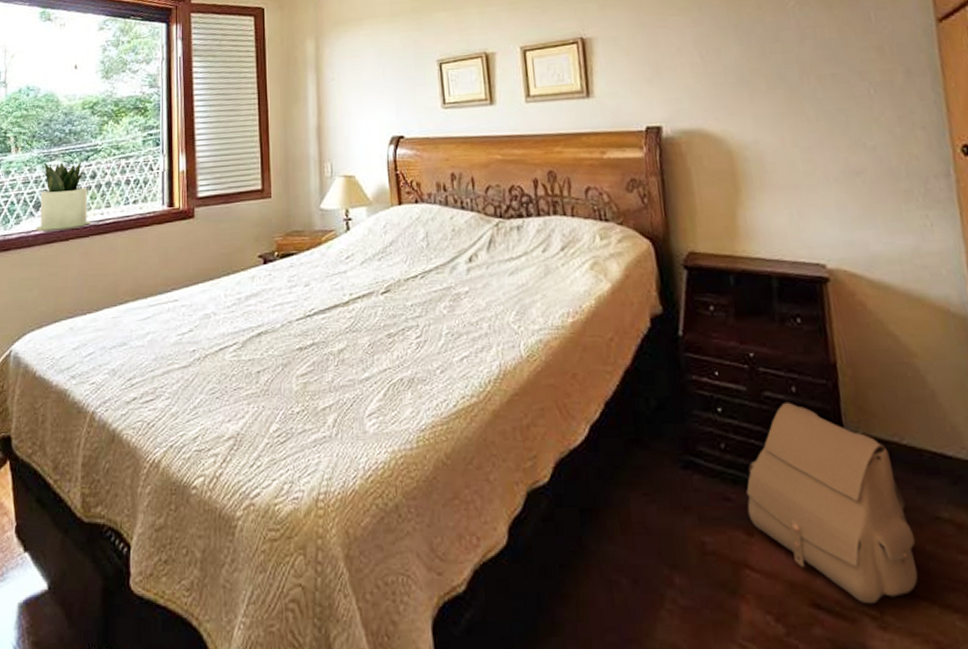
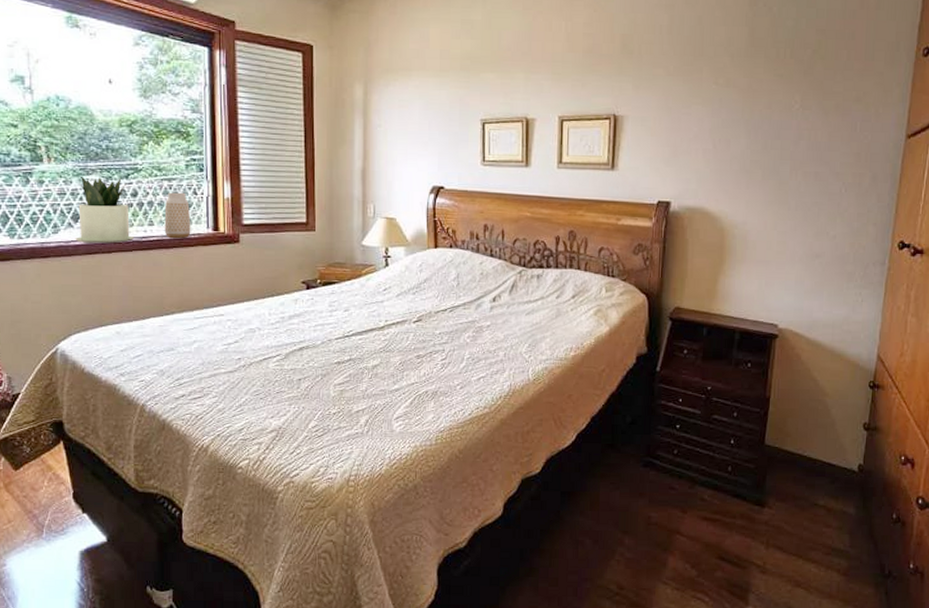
vase: none [120,169,147,220] -> present [164,192,191,239]
satchel: present [746,402,919,603] -> none [685,423,798,557]

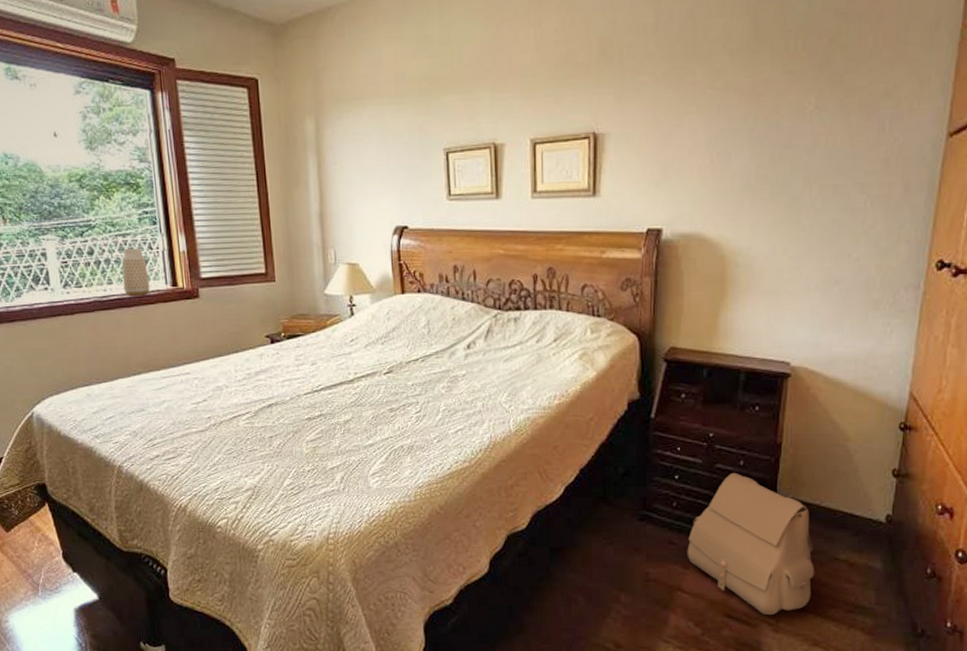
planter: present [75,177,135,244] -> none [36,236,96,306]
satchel: none [685,423,798,557] -> present [687,472,815,615]

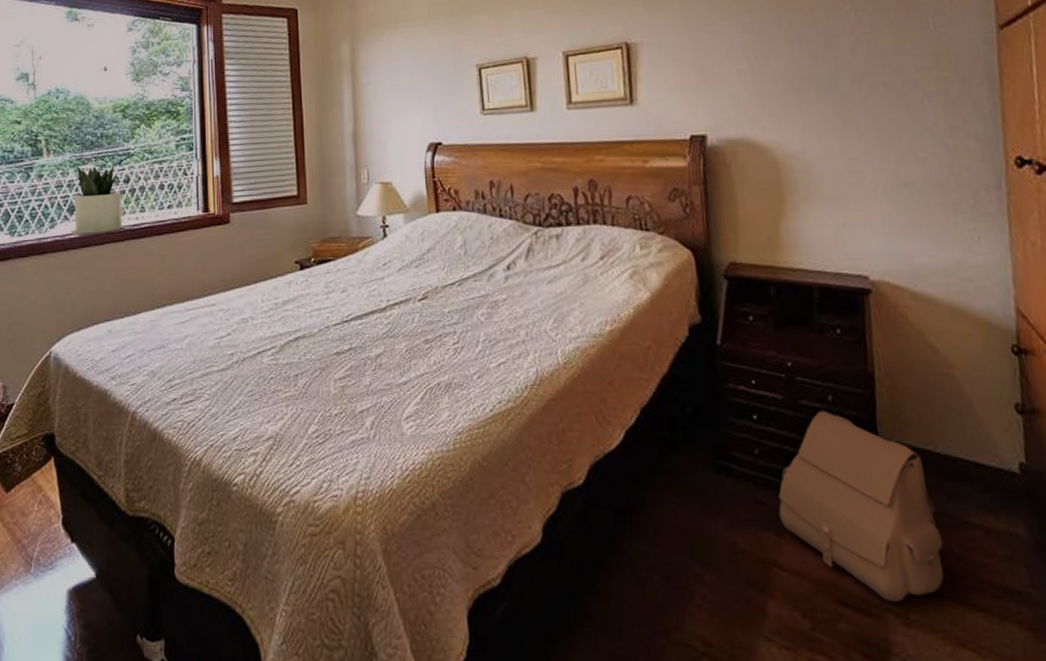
planter: none [36,236,96,306] -> present [70,165,127,236]
vase: present [122,248,150,297] -> none [155,174,181,225]

